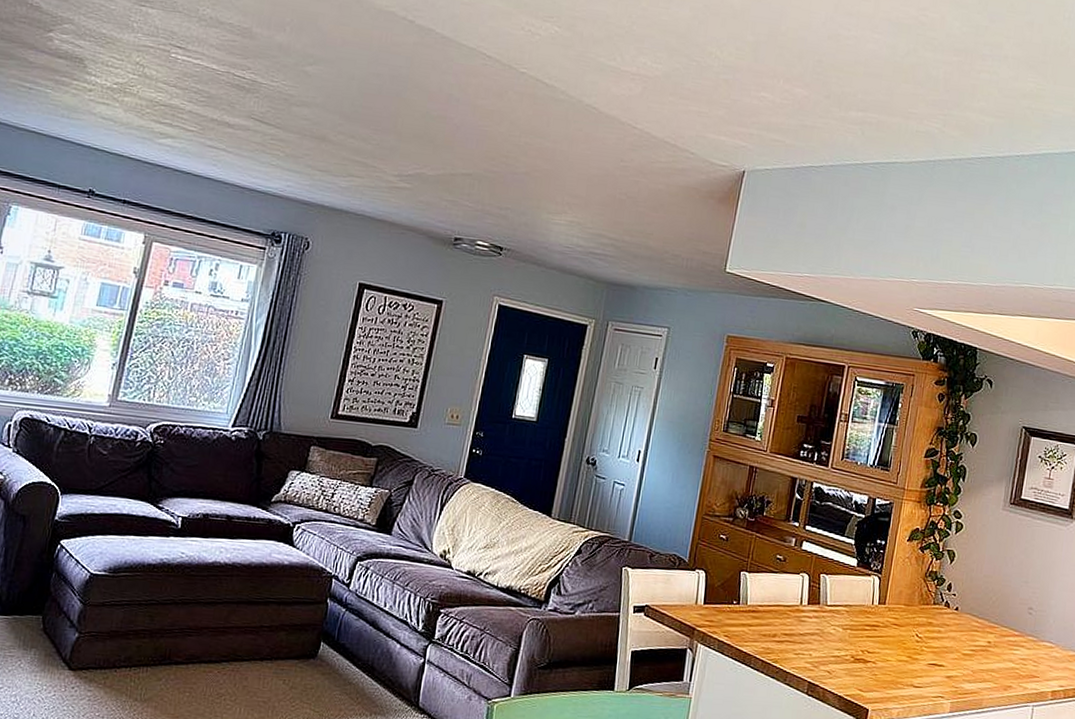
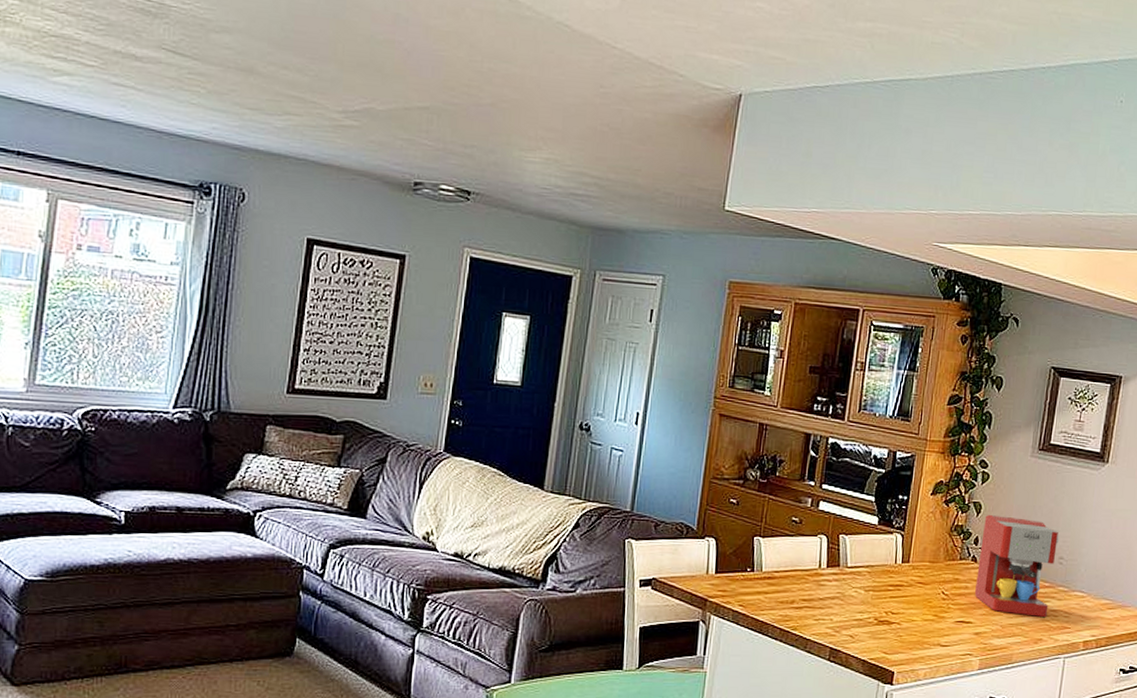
coffee maker: none [947,562,1029,665] -> present [975,514,1059,617]

